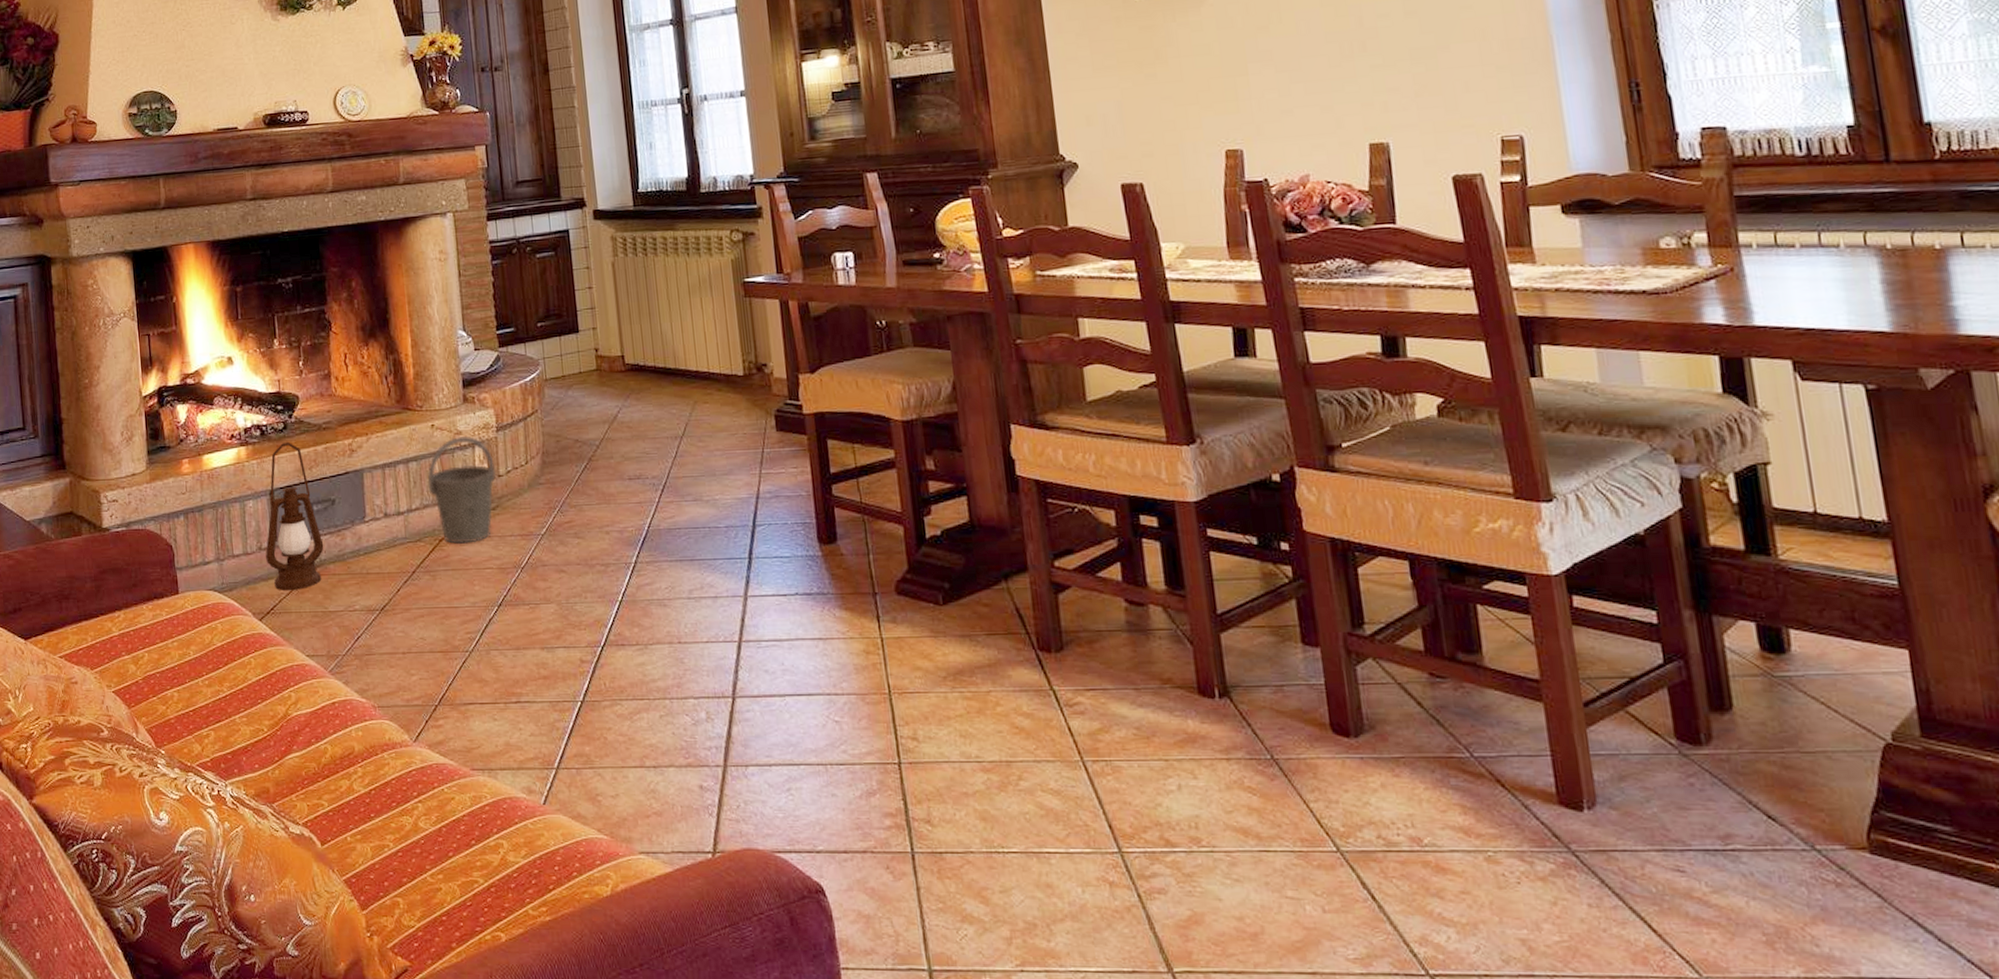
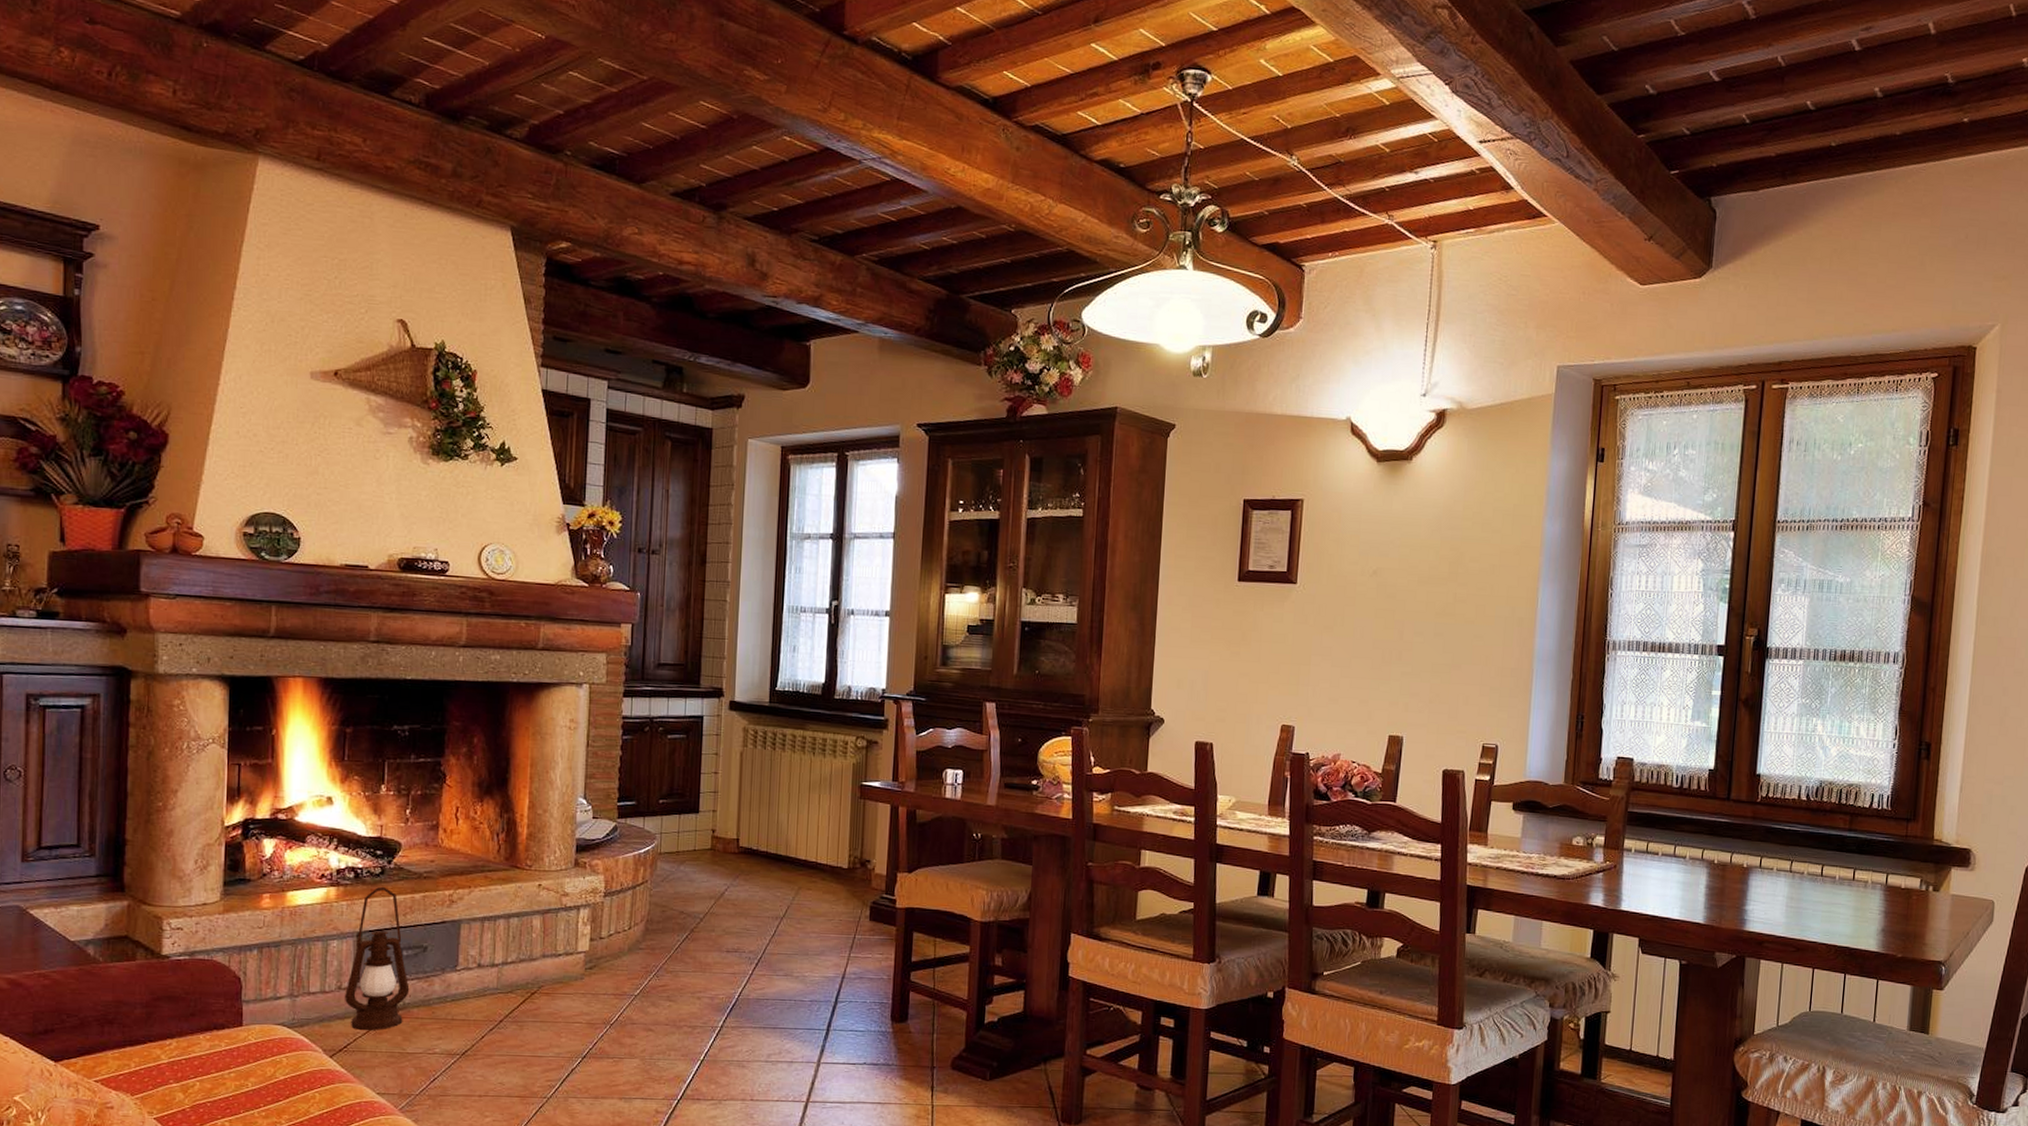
bucket: present [427,436,497,544] -> none [527,898,599,999]

